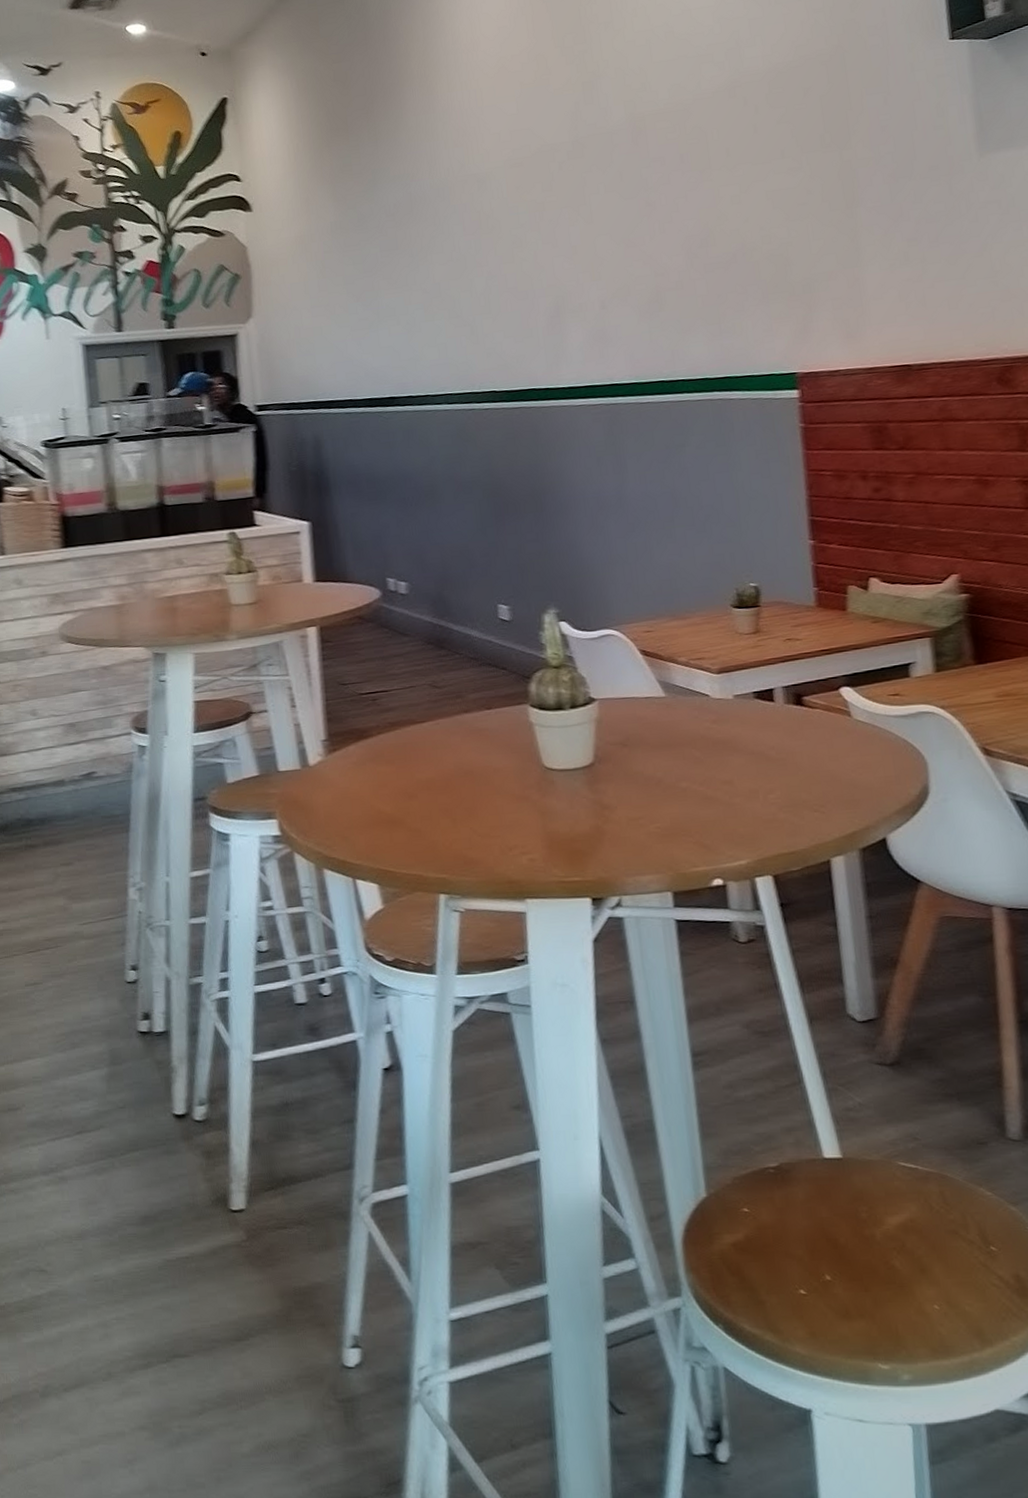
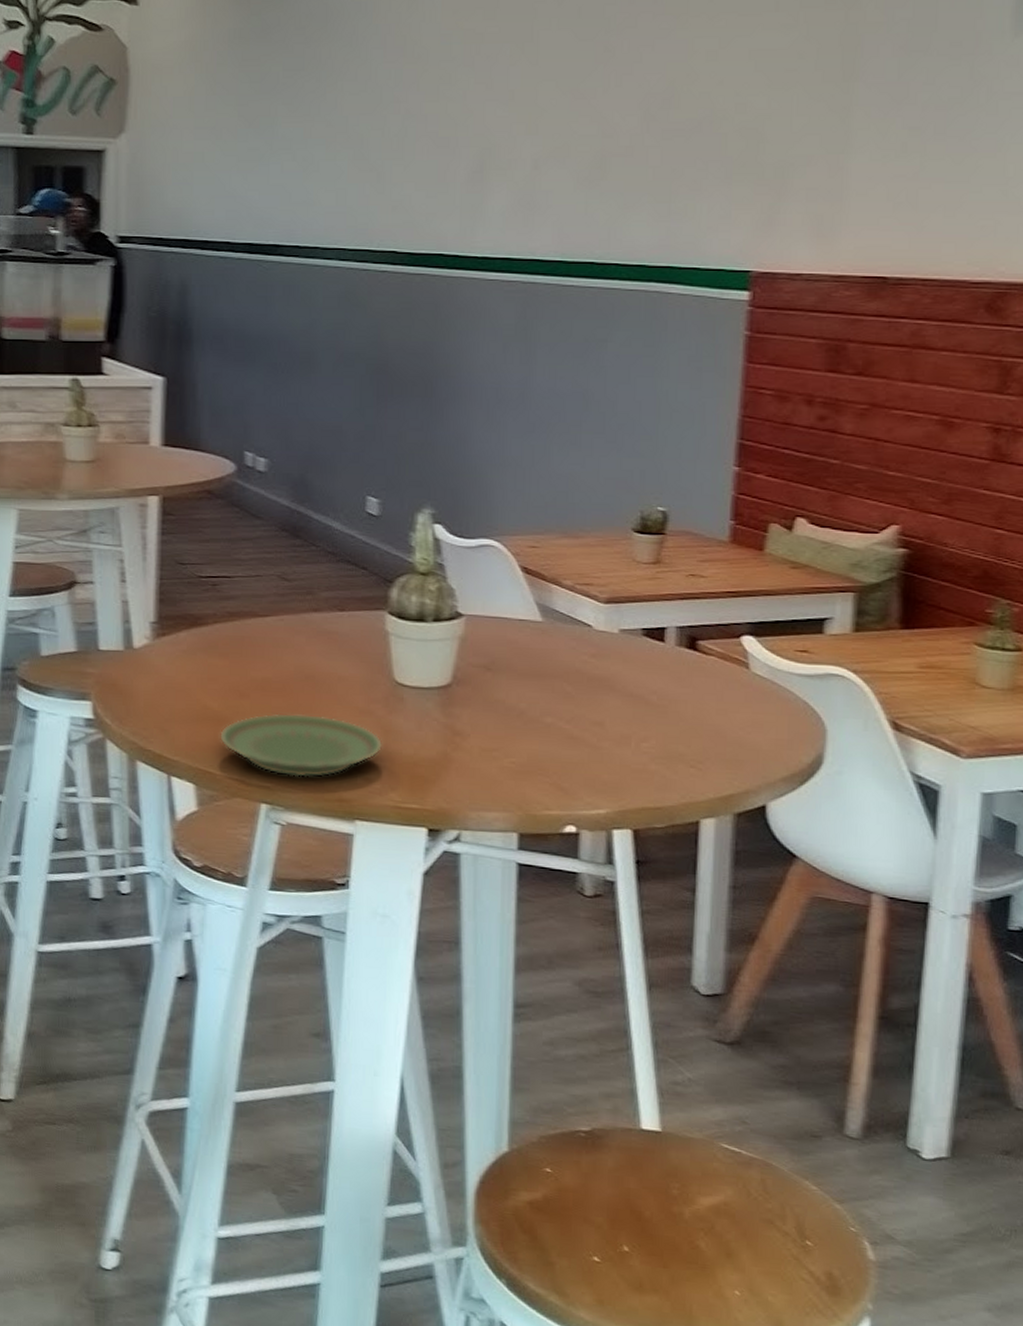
plate: none [395,806,541,866] -> present [220,713,382,778]

